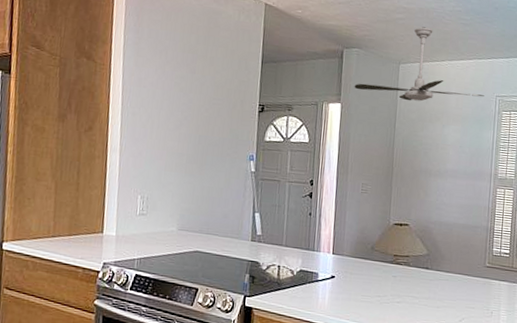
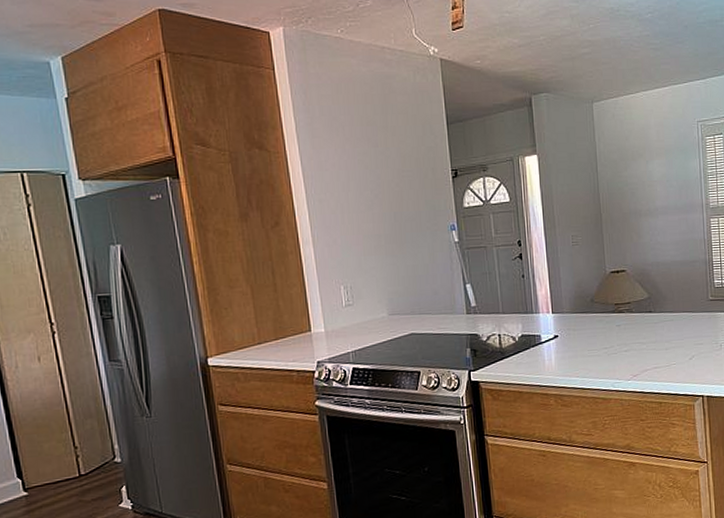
ceiling fan: present [354,27,484,102] -> none [548,58,685,141]

